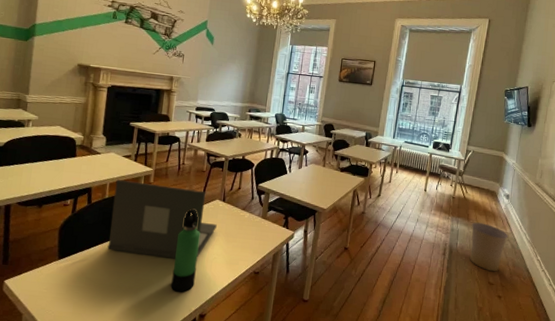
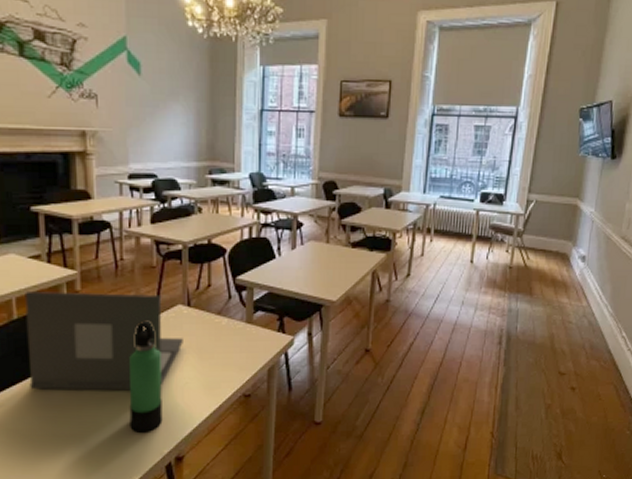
waste bin: present [470,222,508,272] -> none [534,297,584,358]

